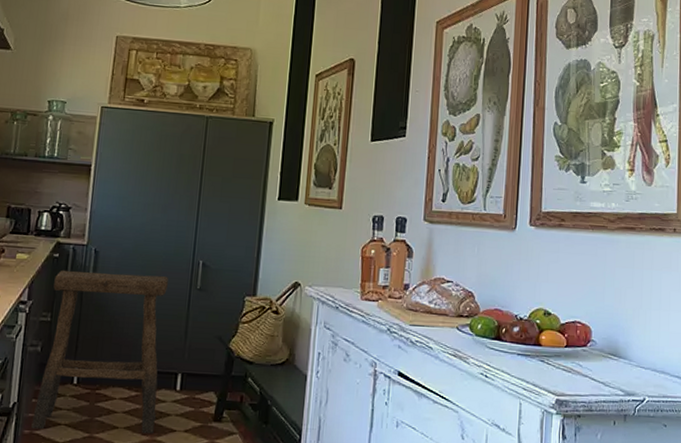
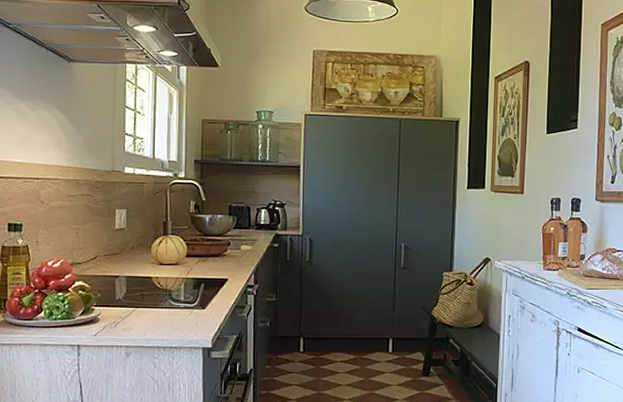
stool: present [31,269,168,434] -> none [267,257,375,390]

